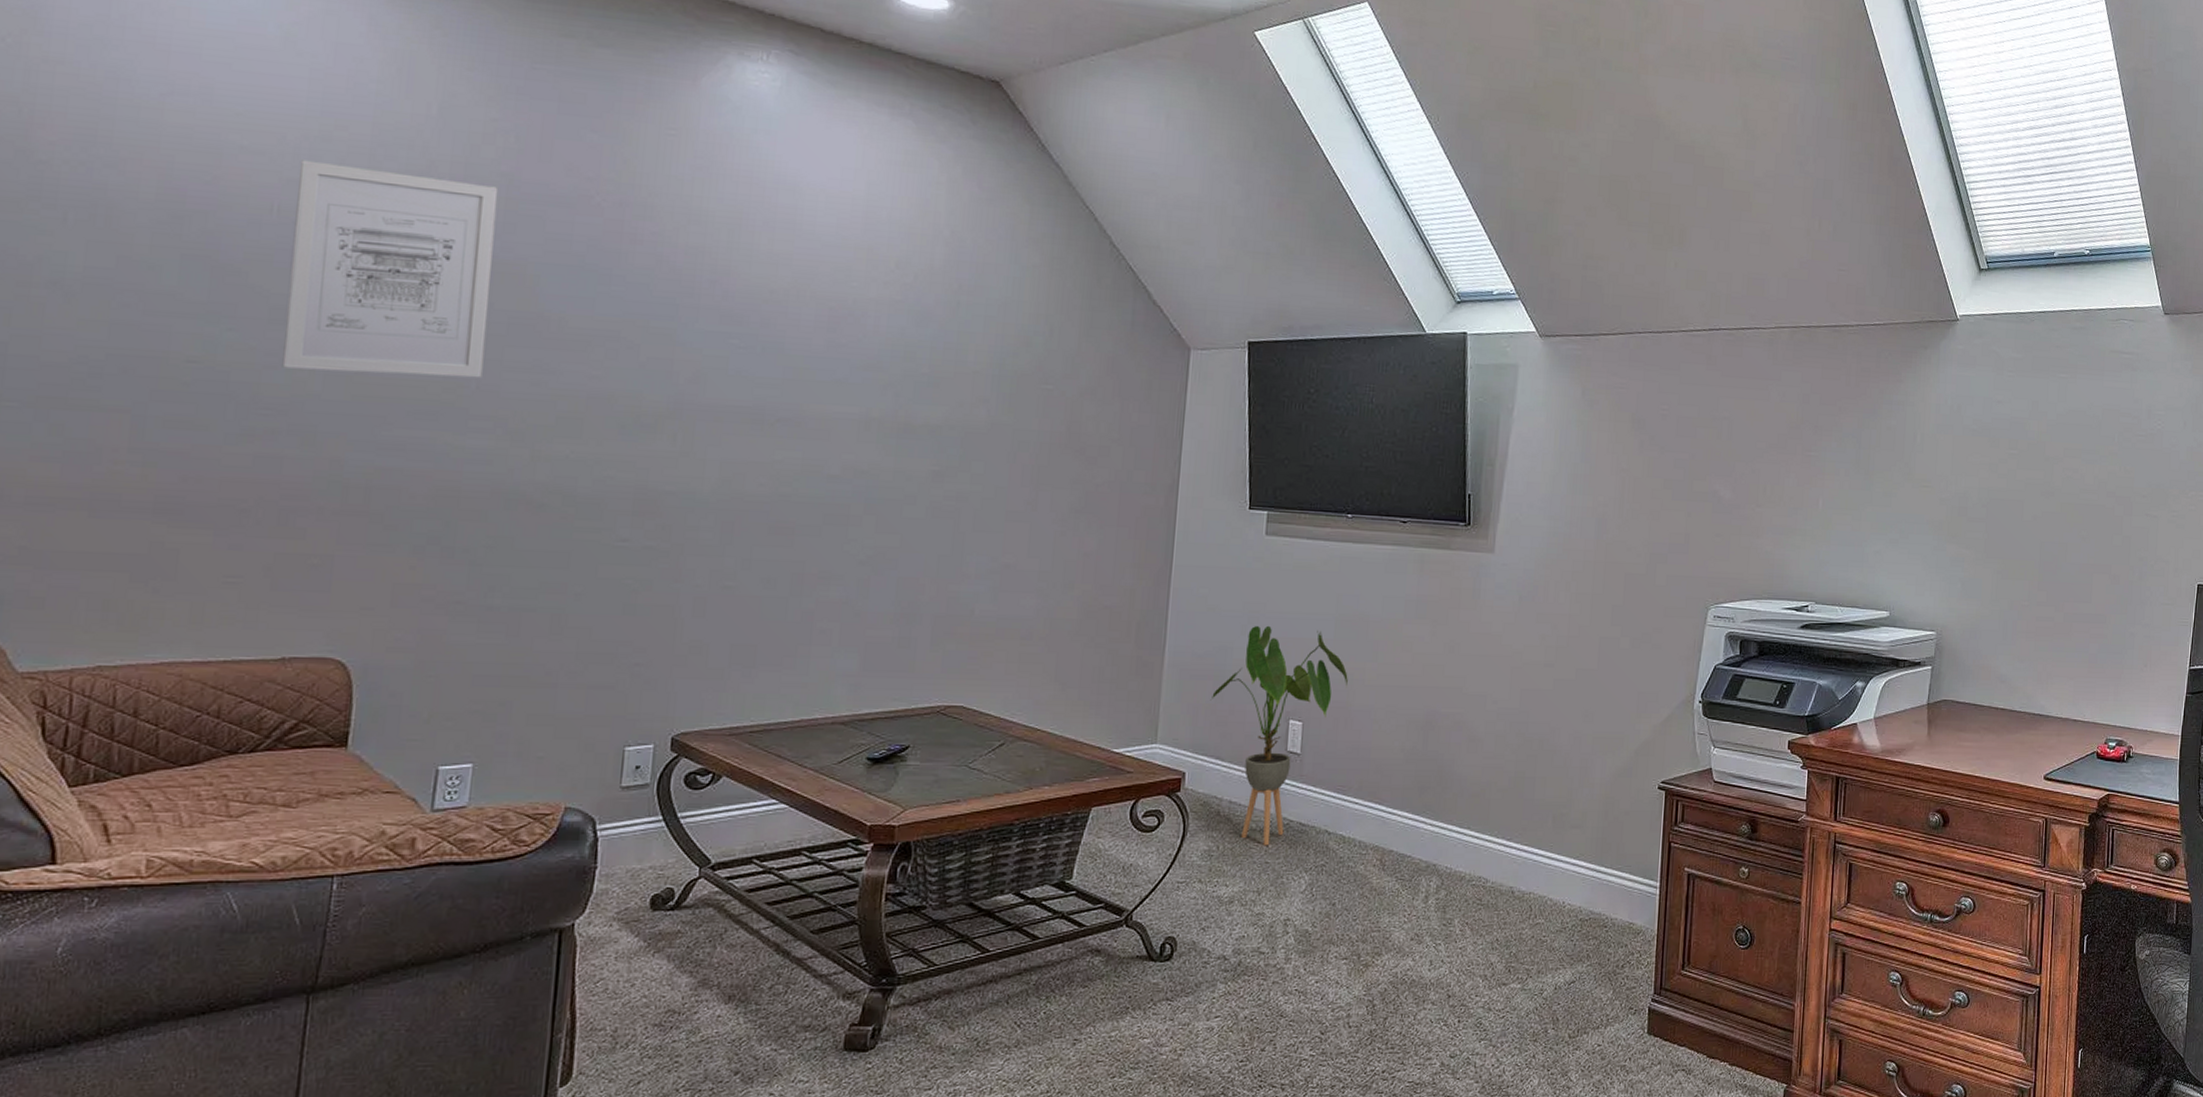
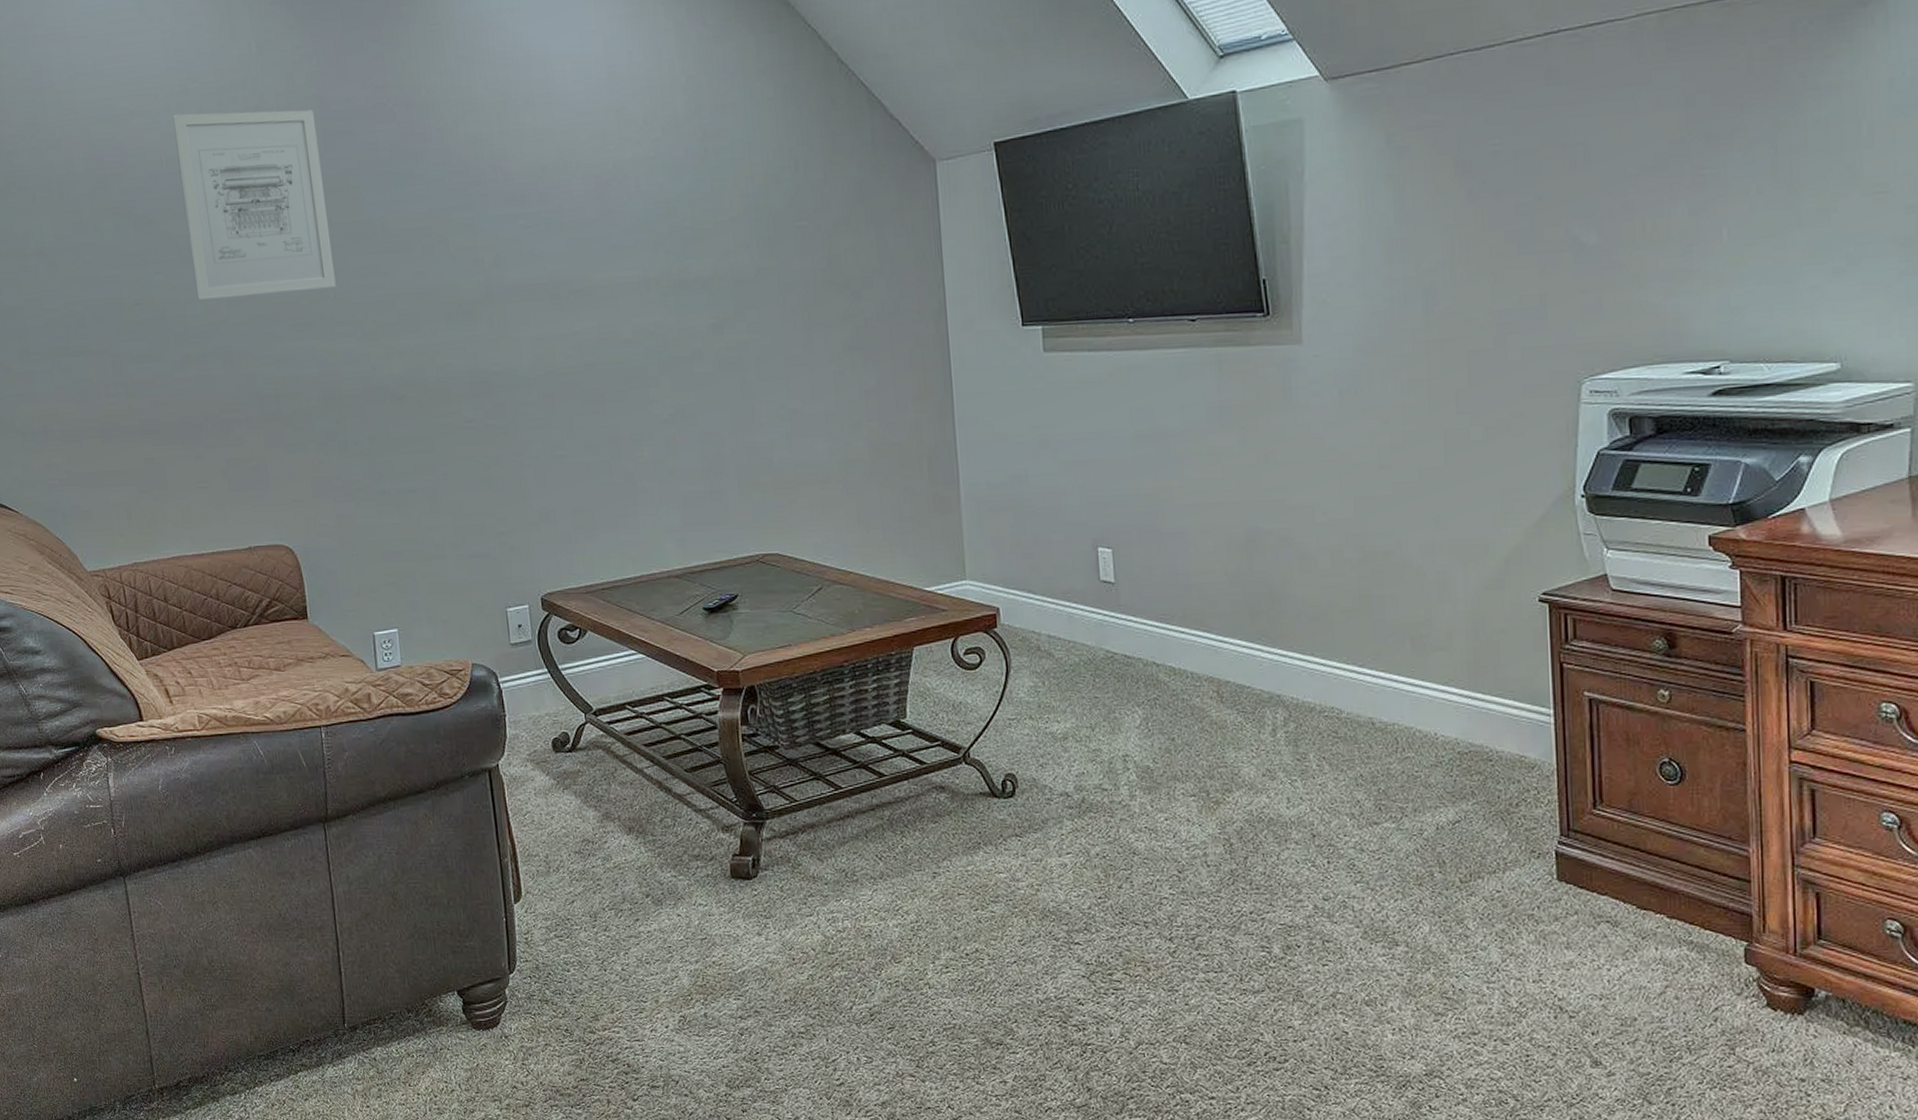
house plant: present [1210,625,1348,846] -> none [1013,448,1155,681]

